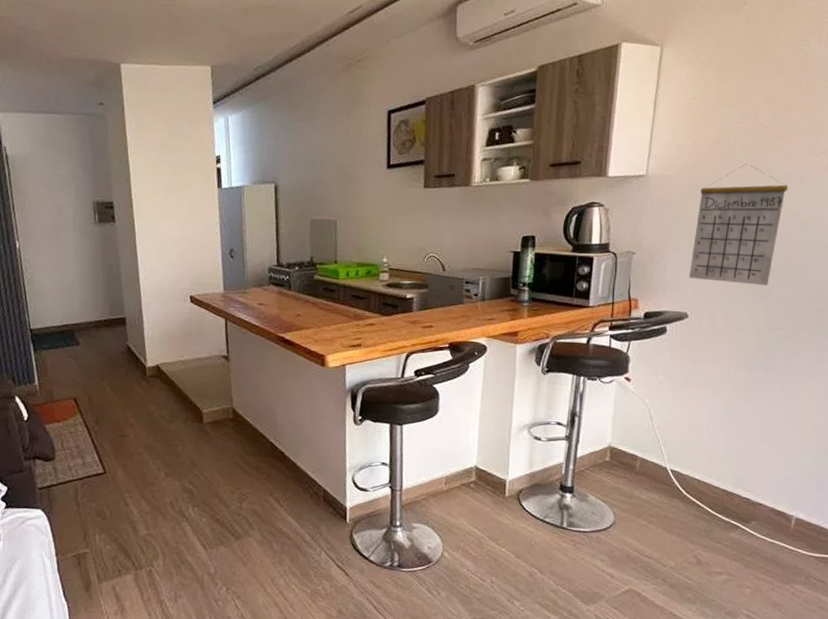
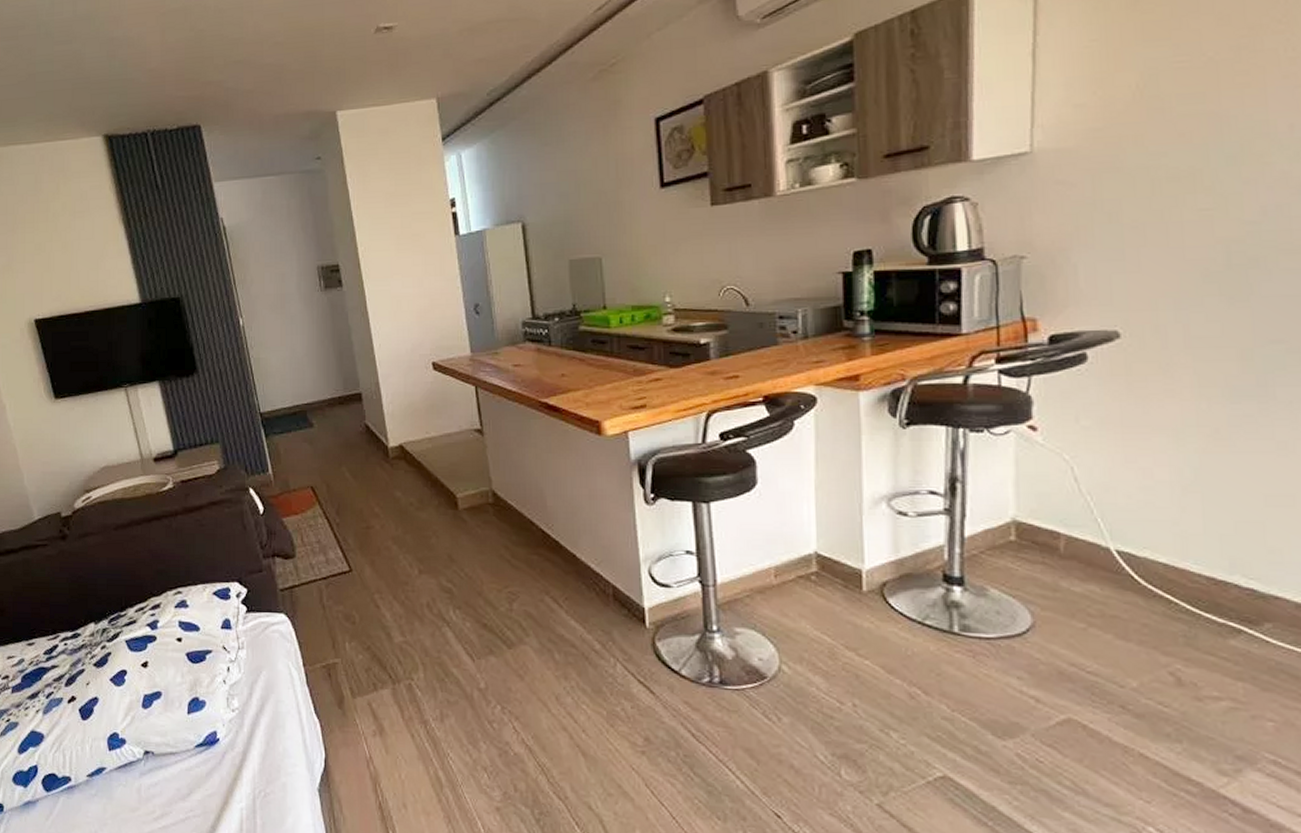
calendar: present [689,163,788,286] -> none [1115,116,1269,284]

